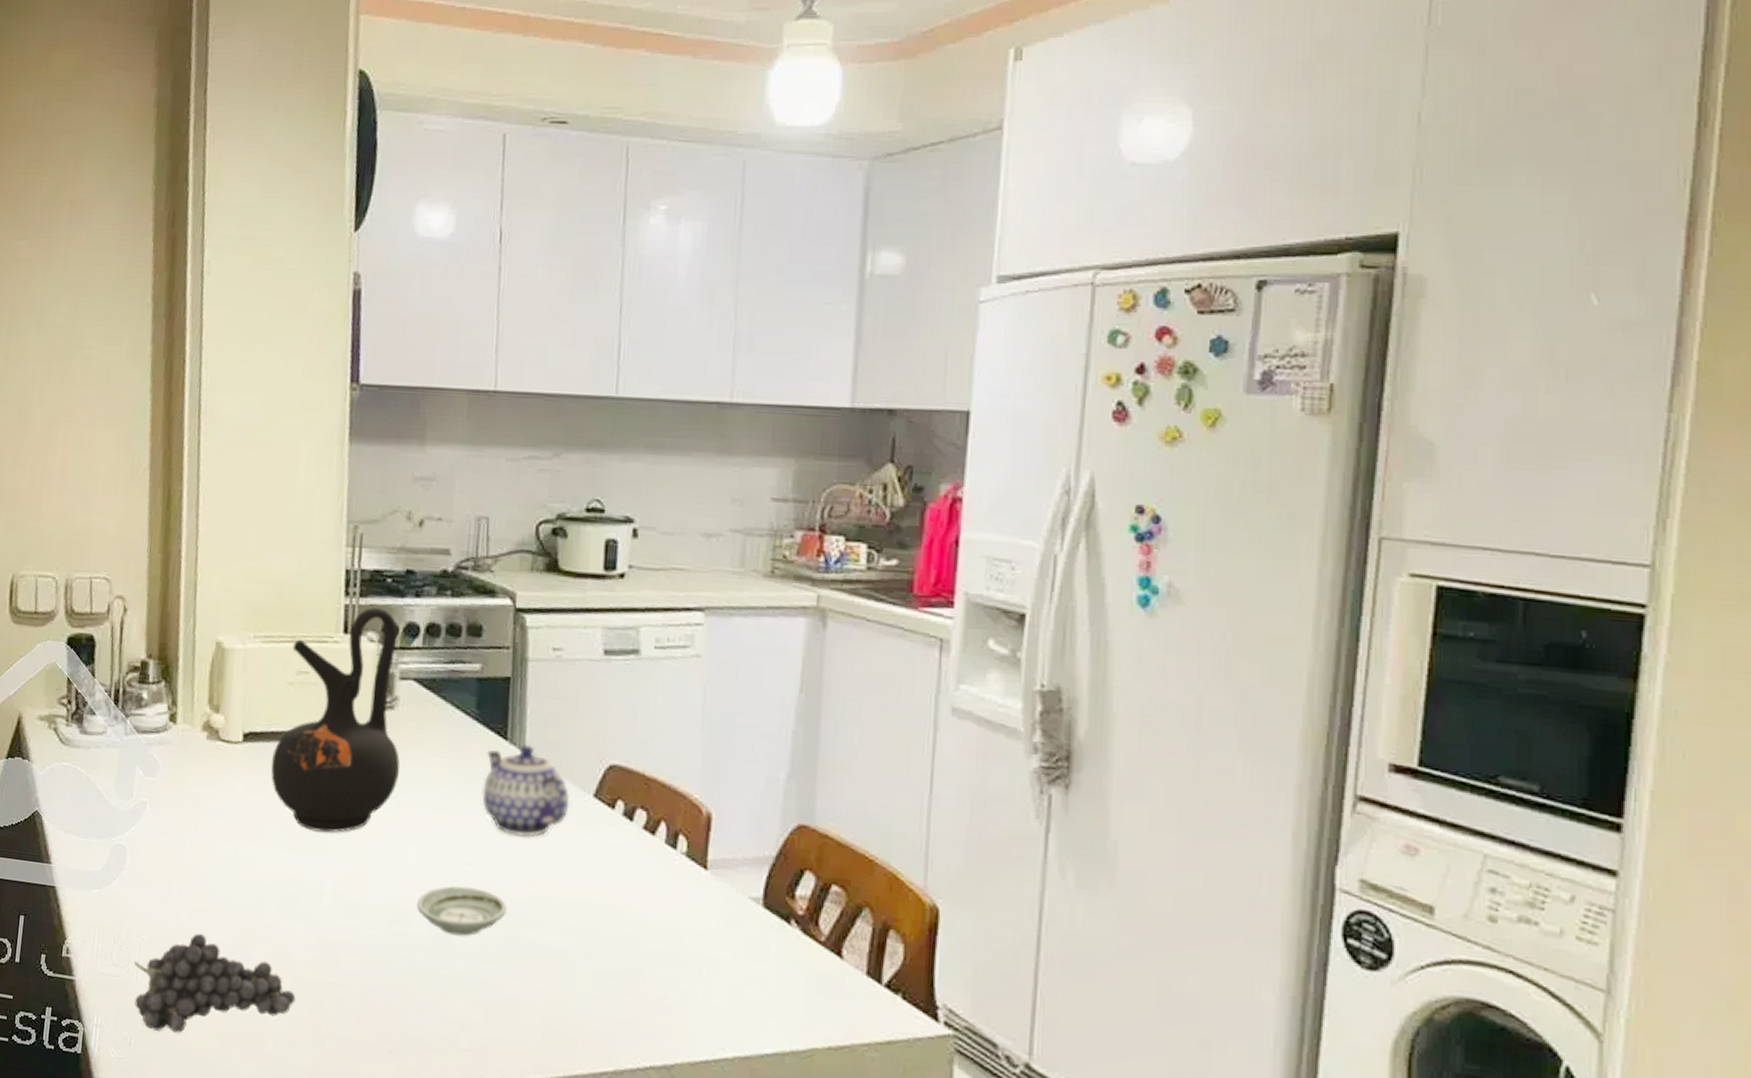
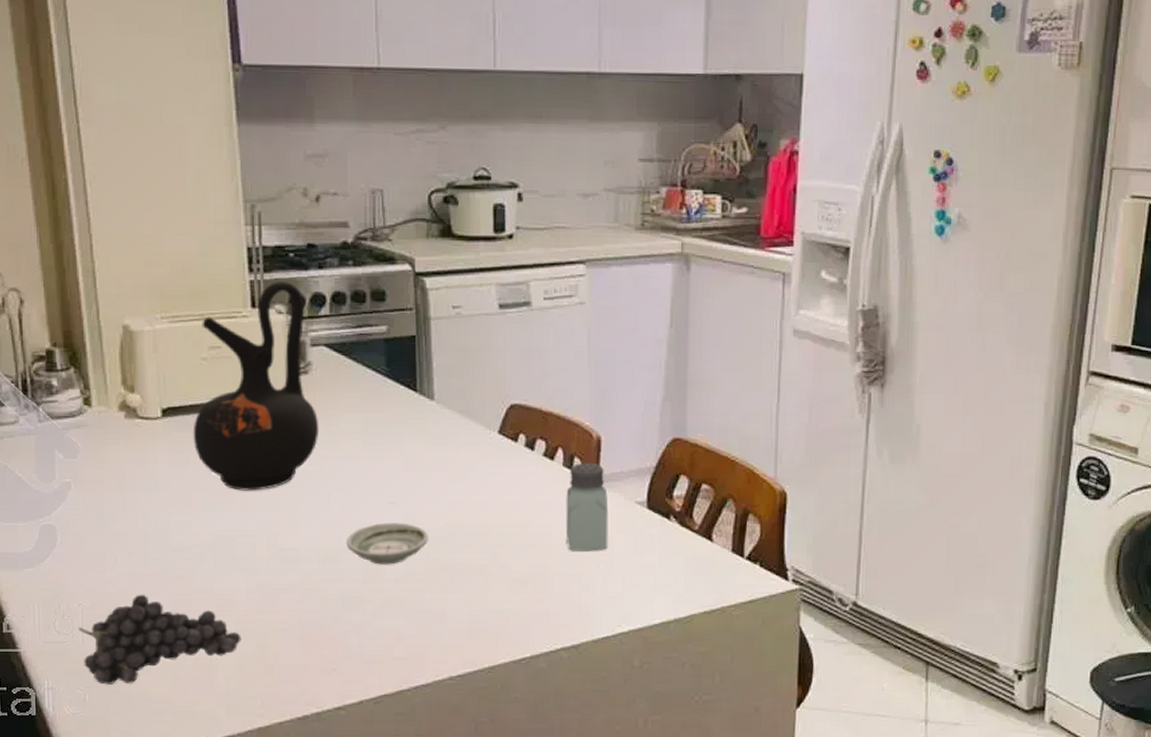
teapot: present [482,744,570,838] -> none [398,393,478,474]
saltshaker: none [663,841,717,952] -> present [565,462,609,551]

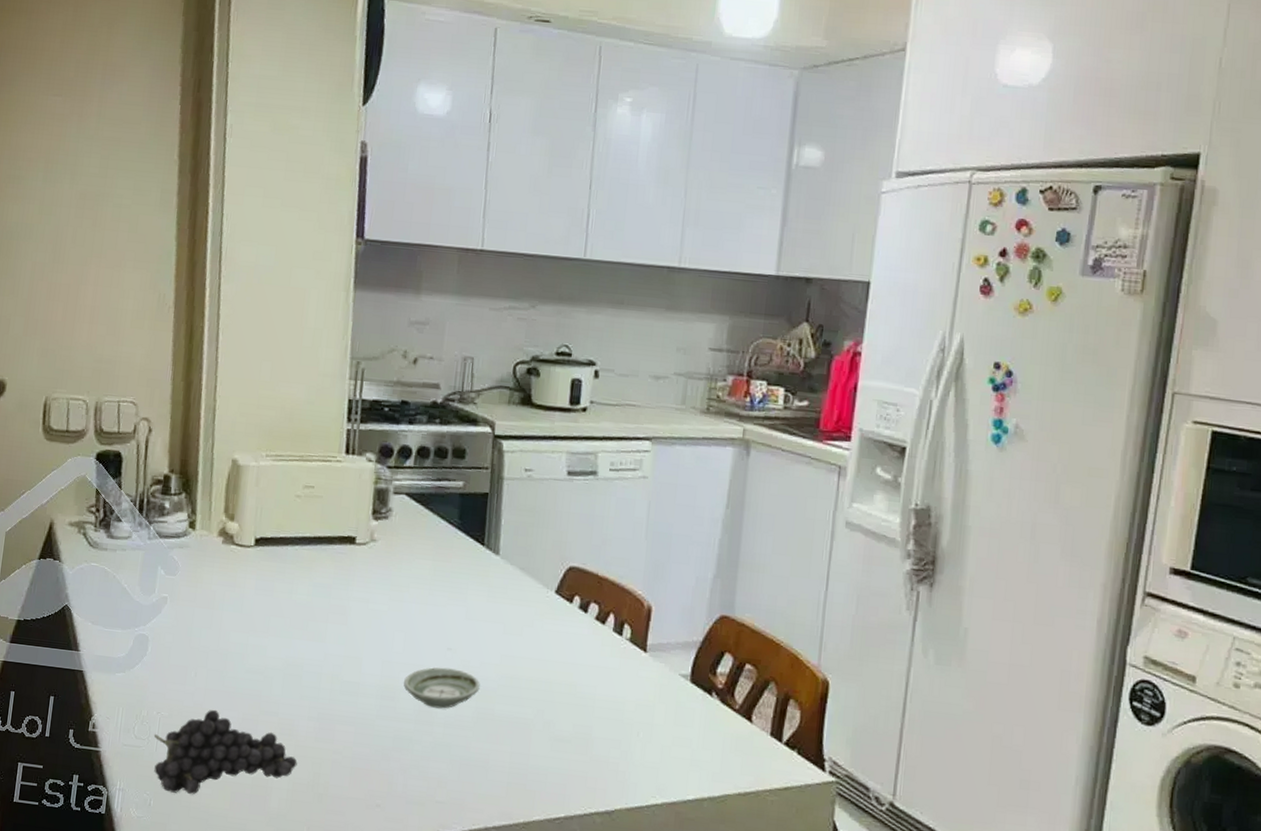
ceramic jug: present [193,281,319,491] -> none [279,432,393,624]
saltshaker: present [565,462,609,551] -> none [609,629,653,719]

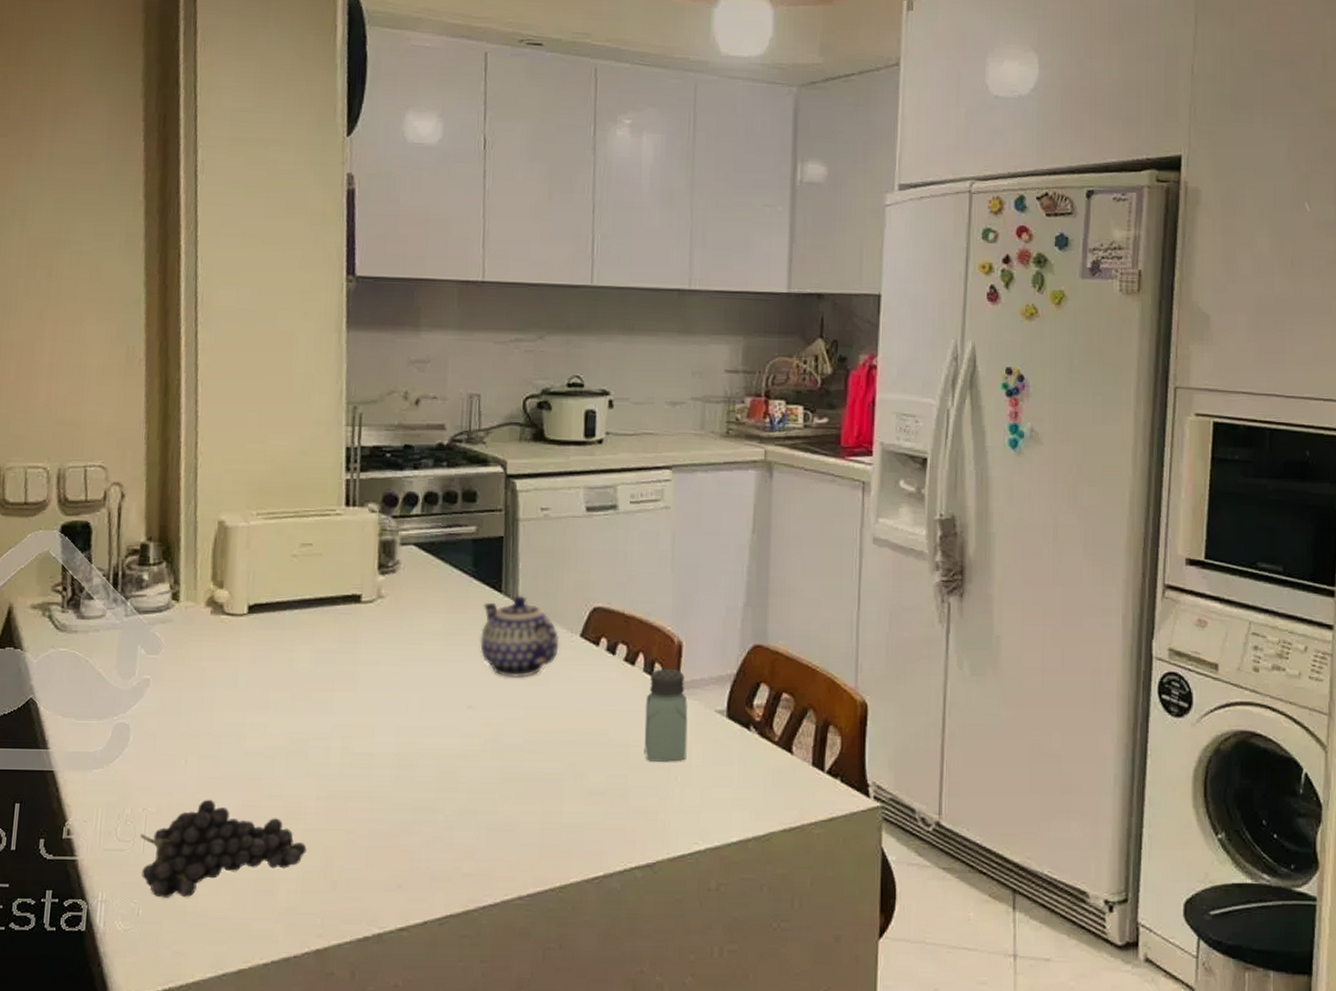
saucer: present [404,667,480,709] -> none [422,727,505,772]
teapot: none [461,549,536,627] -> present [480,595,560,678]
saltshaker: none [609,629,653,719] -> present [644,668,688,762]

